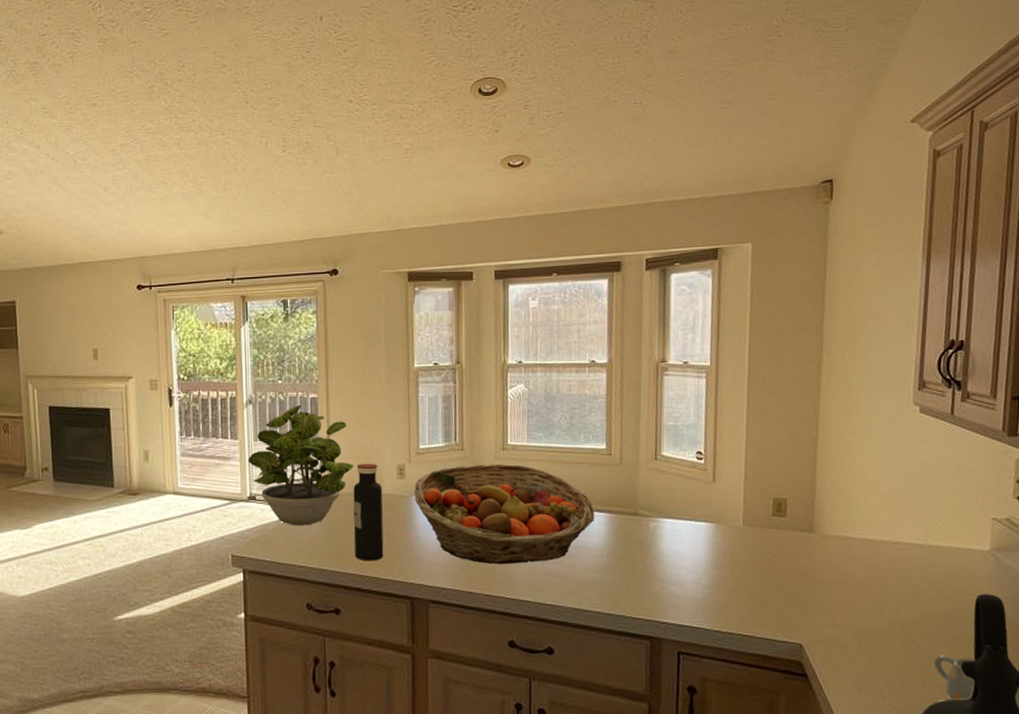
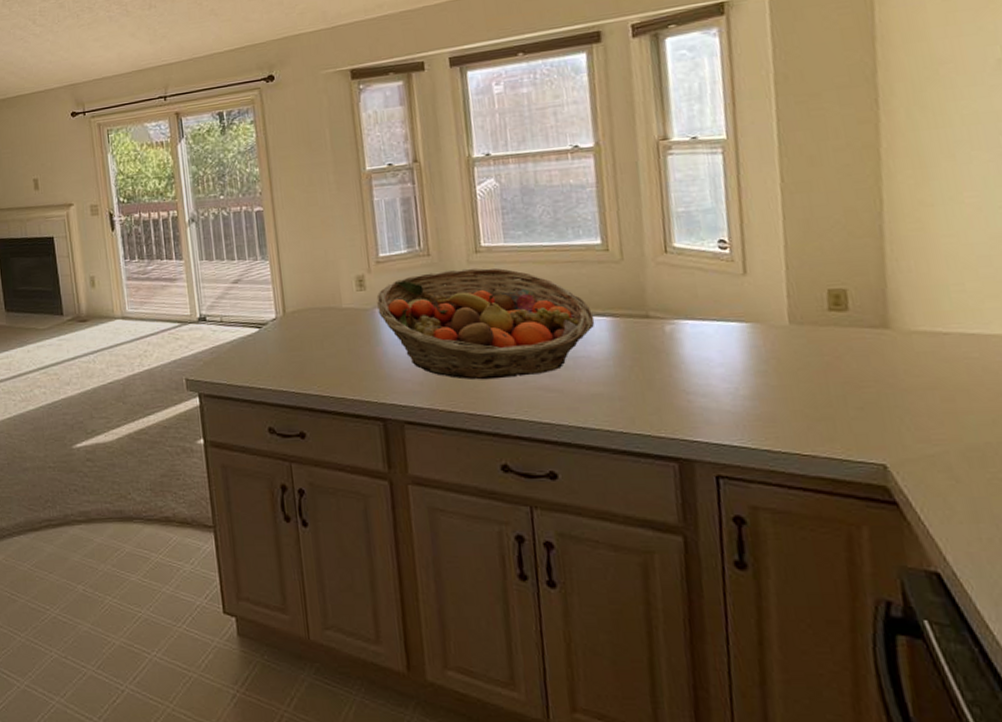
potted plant: present [247,404,354,526] -> none [194,219,308,347]
water bottle: present [353,463,384,561] -> none [309,276,349,381]

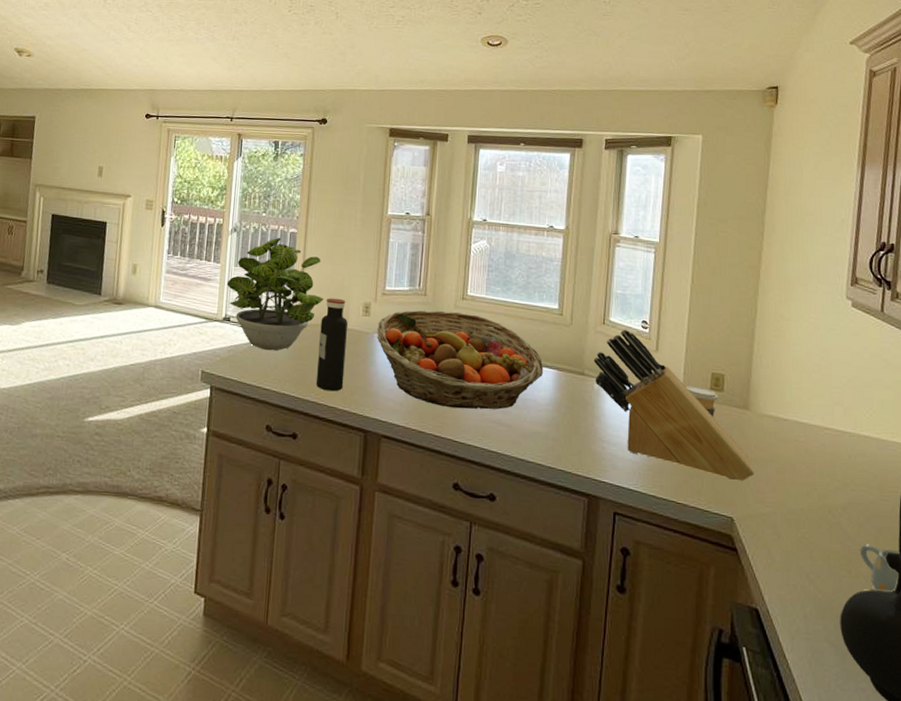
potted plant: none [194,219,308,347] -> present [226,237,324,351]
water bottle: none [309,276,349,381] -> present [315,298,348,392]
knife block: none [659,253,910,419] -> present [593,329,755,482]
coffee cup: none [793,309,843,345] -> present [686,386,718,417]

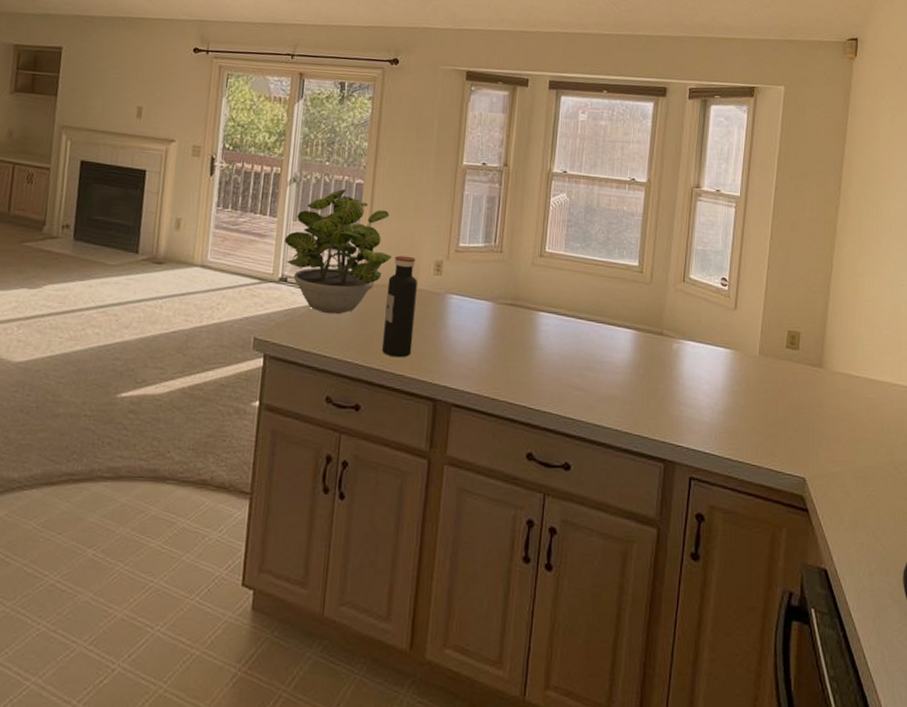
fruit basket: present [377,310,544,410] -> none [449,268,623,374]
knife block: present [593,329,755,482] -> none [672,286,827,441]
coffee cup: present [686,386,718,417] -> none [763,344,794,376]

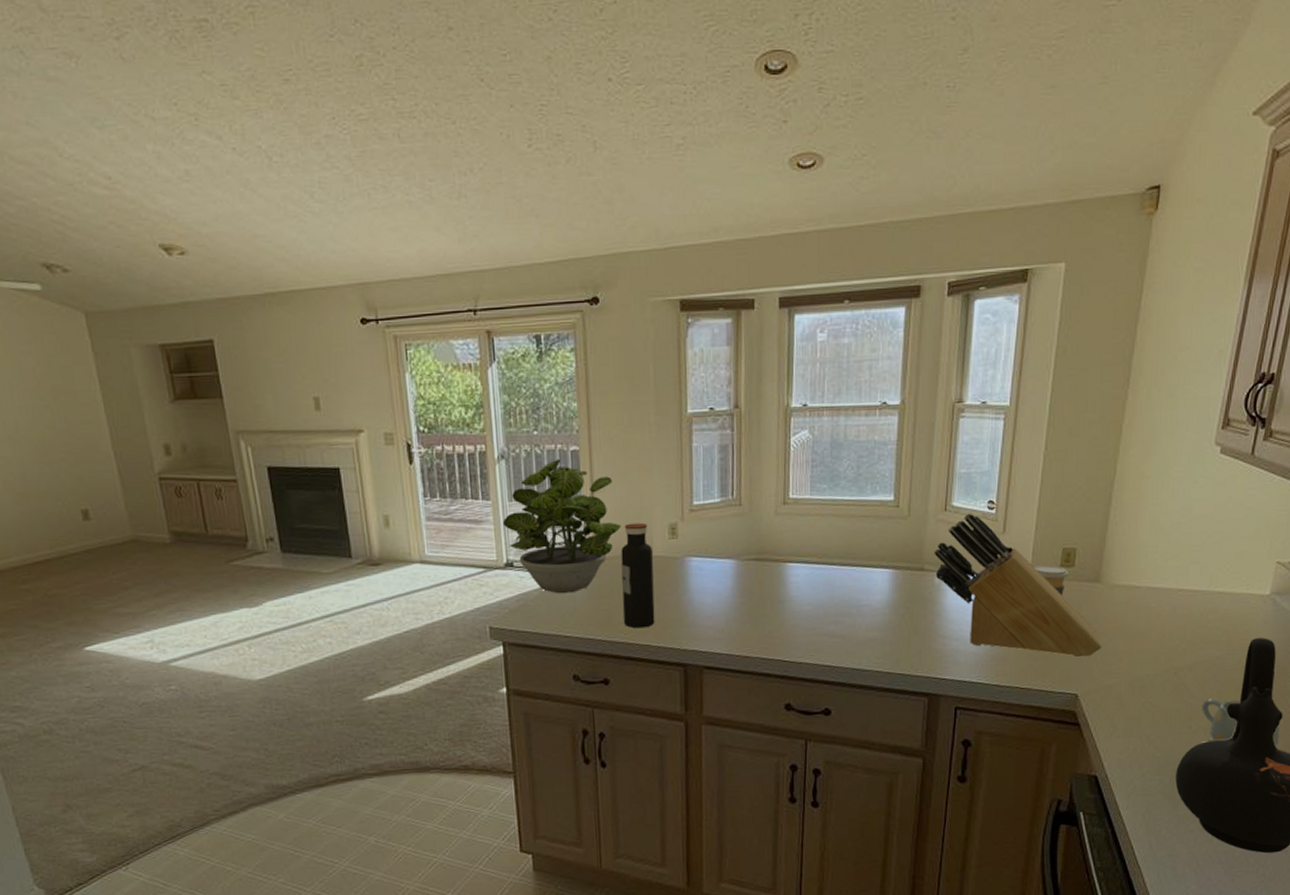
knife block: none [672,286,827,441] -> present [934,513,1102,658]
coffee cup: none [763,344,794,376] -> present [1034,565,1069,596]

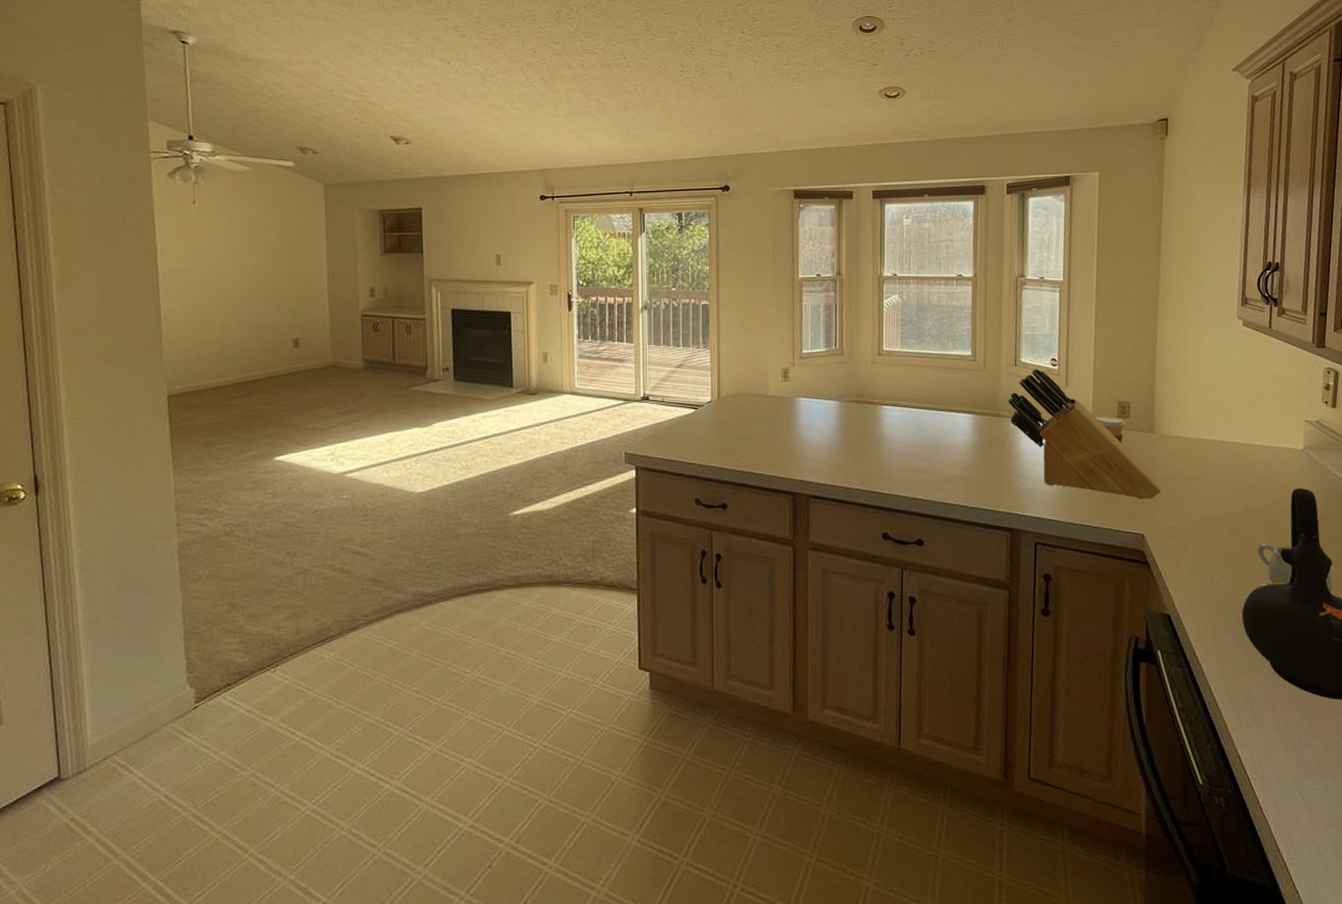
potted plant: present [502,458,621,594] -> none [642,311,741,426]
water bottle: present [621,522,655,629] -> none [741,366,769,459]

